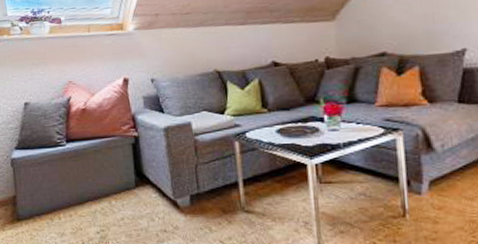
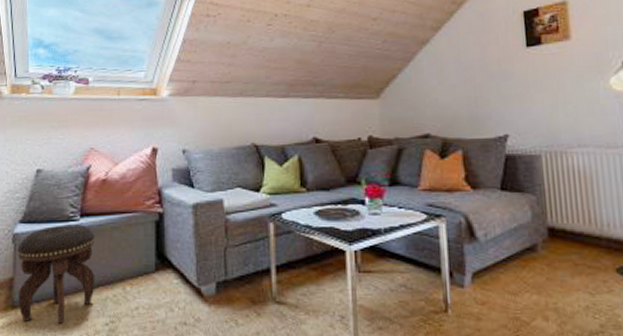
footstool: none [16,149,85,233] -> present [17,224,95,324]

